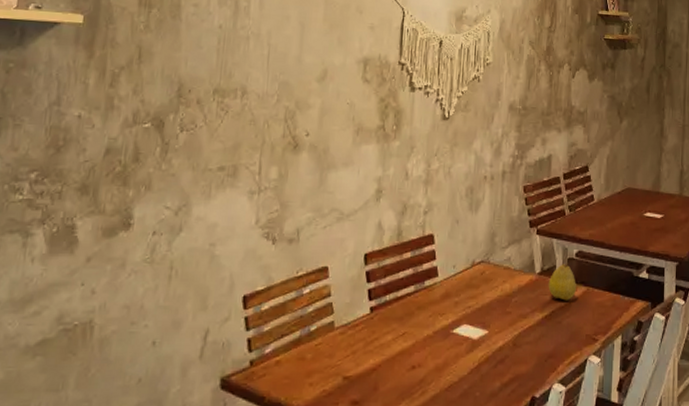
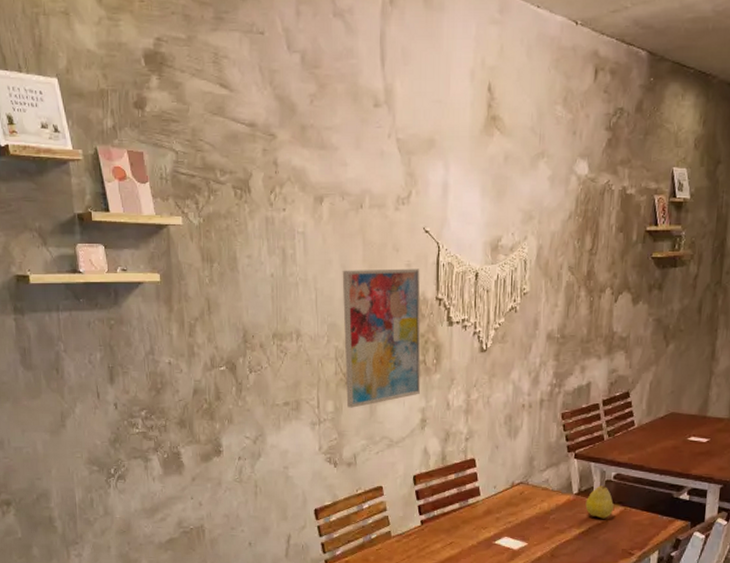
wall art: none [293,27,383,175] -> present [342,268,421,408]

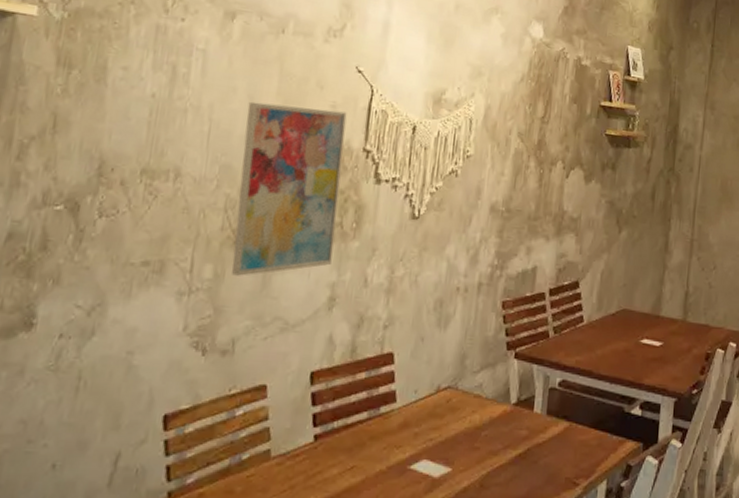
fruit: present [585,484,614,519] -> none [524,393,558,438]

